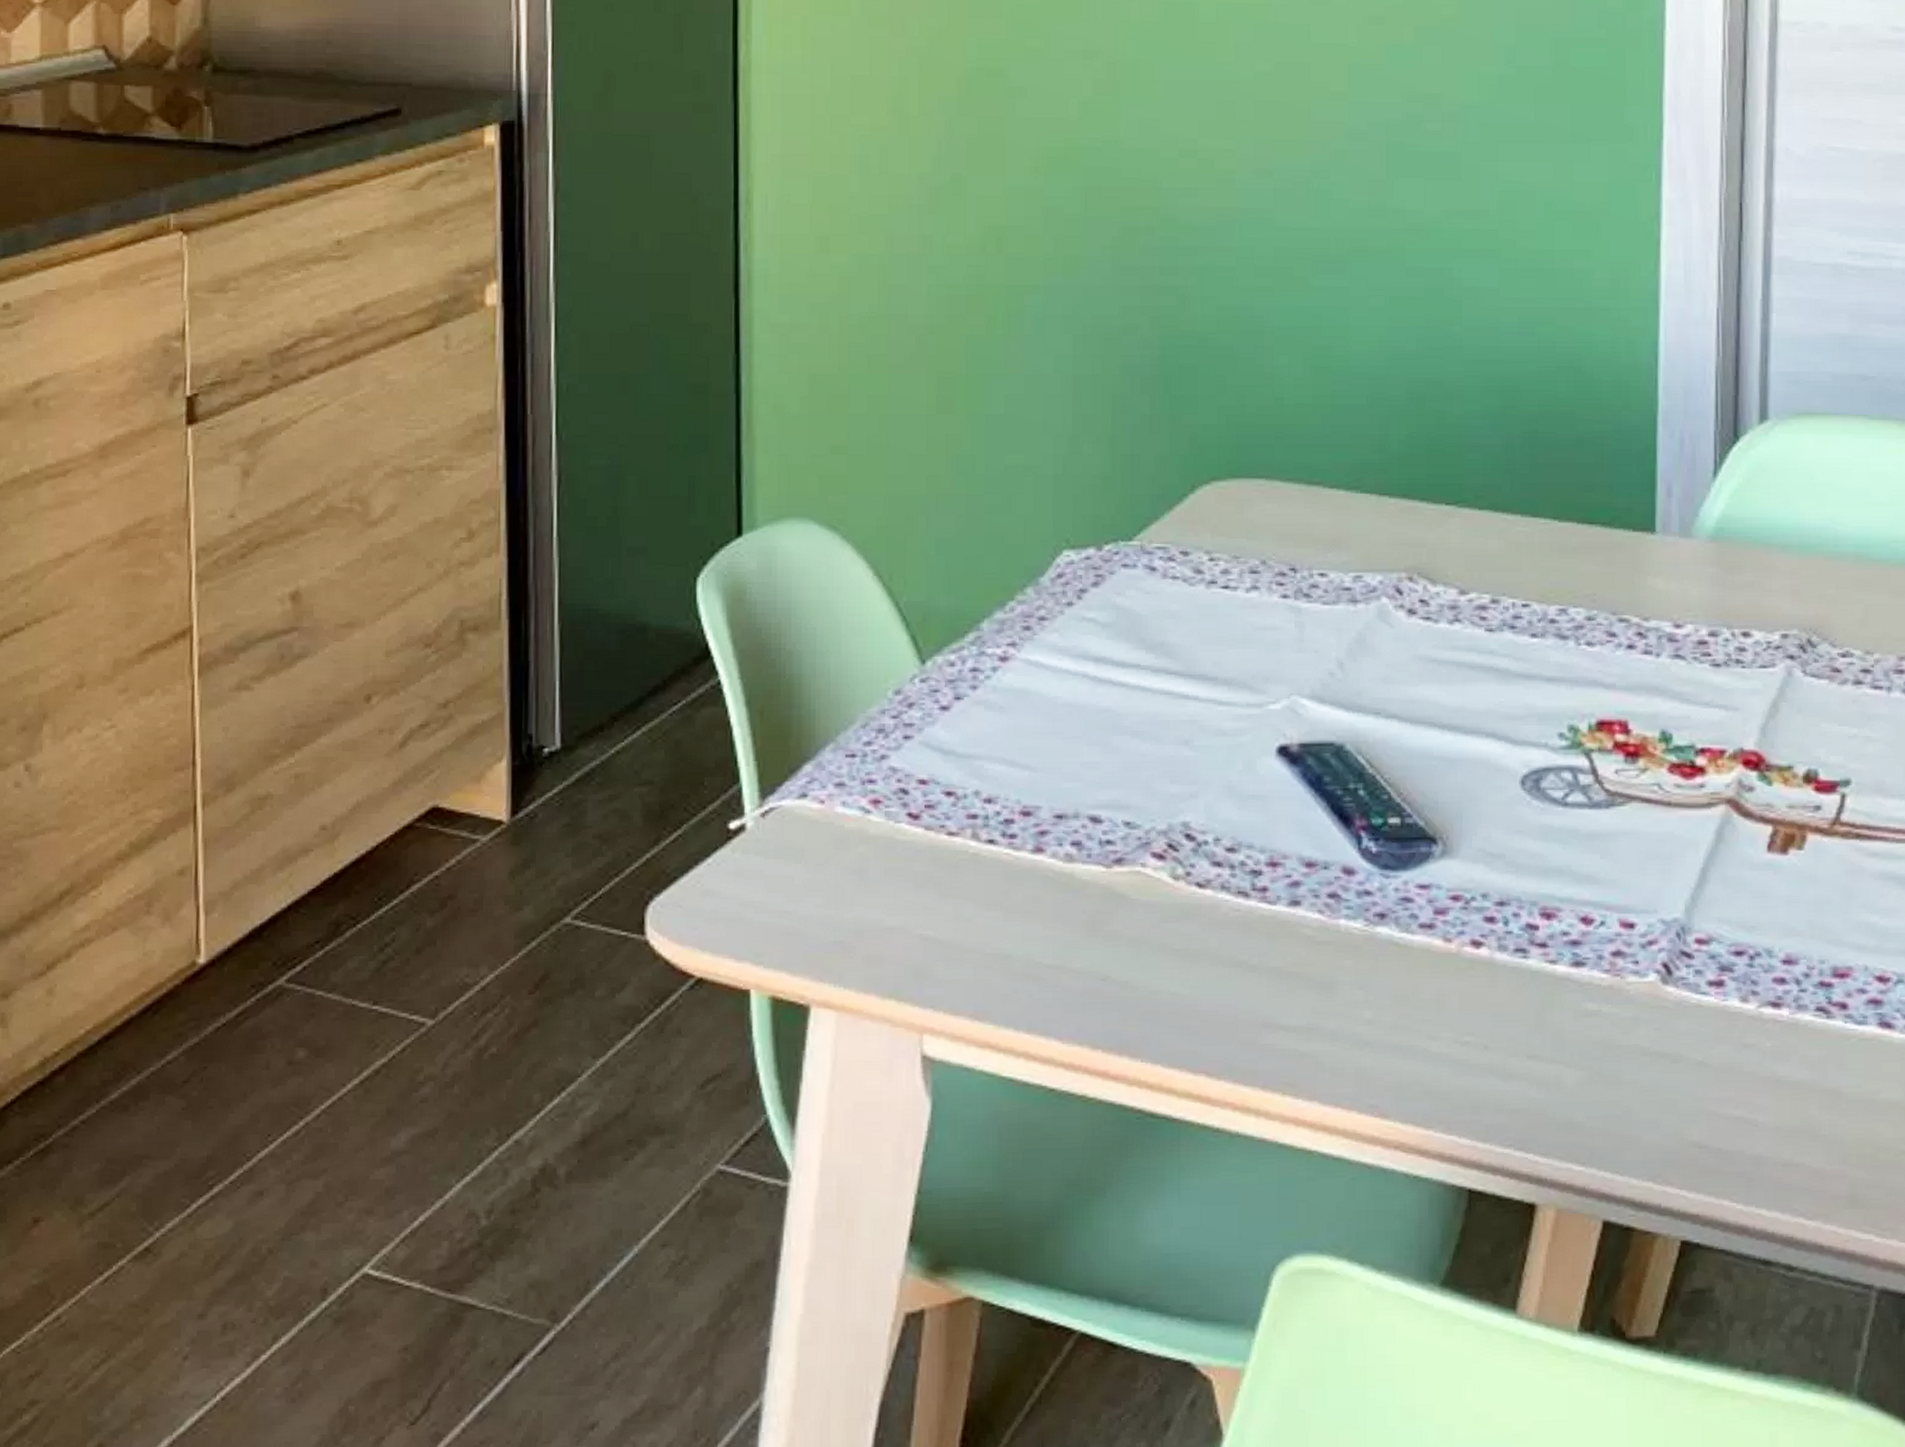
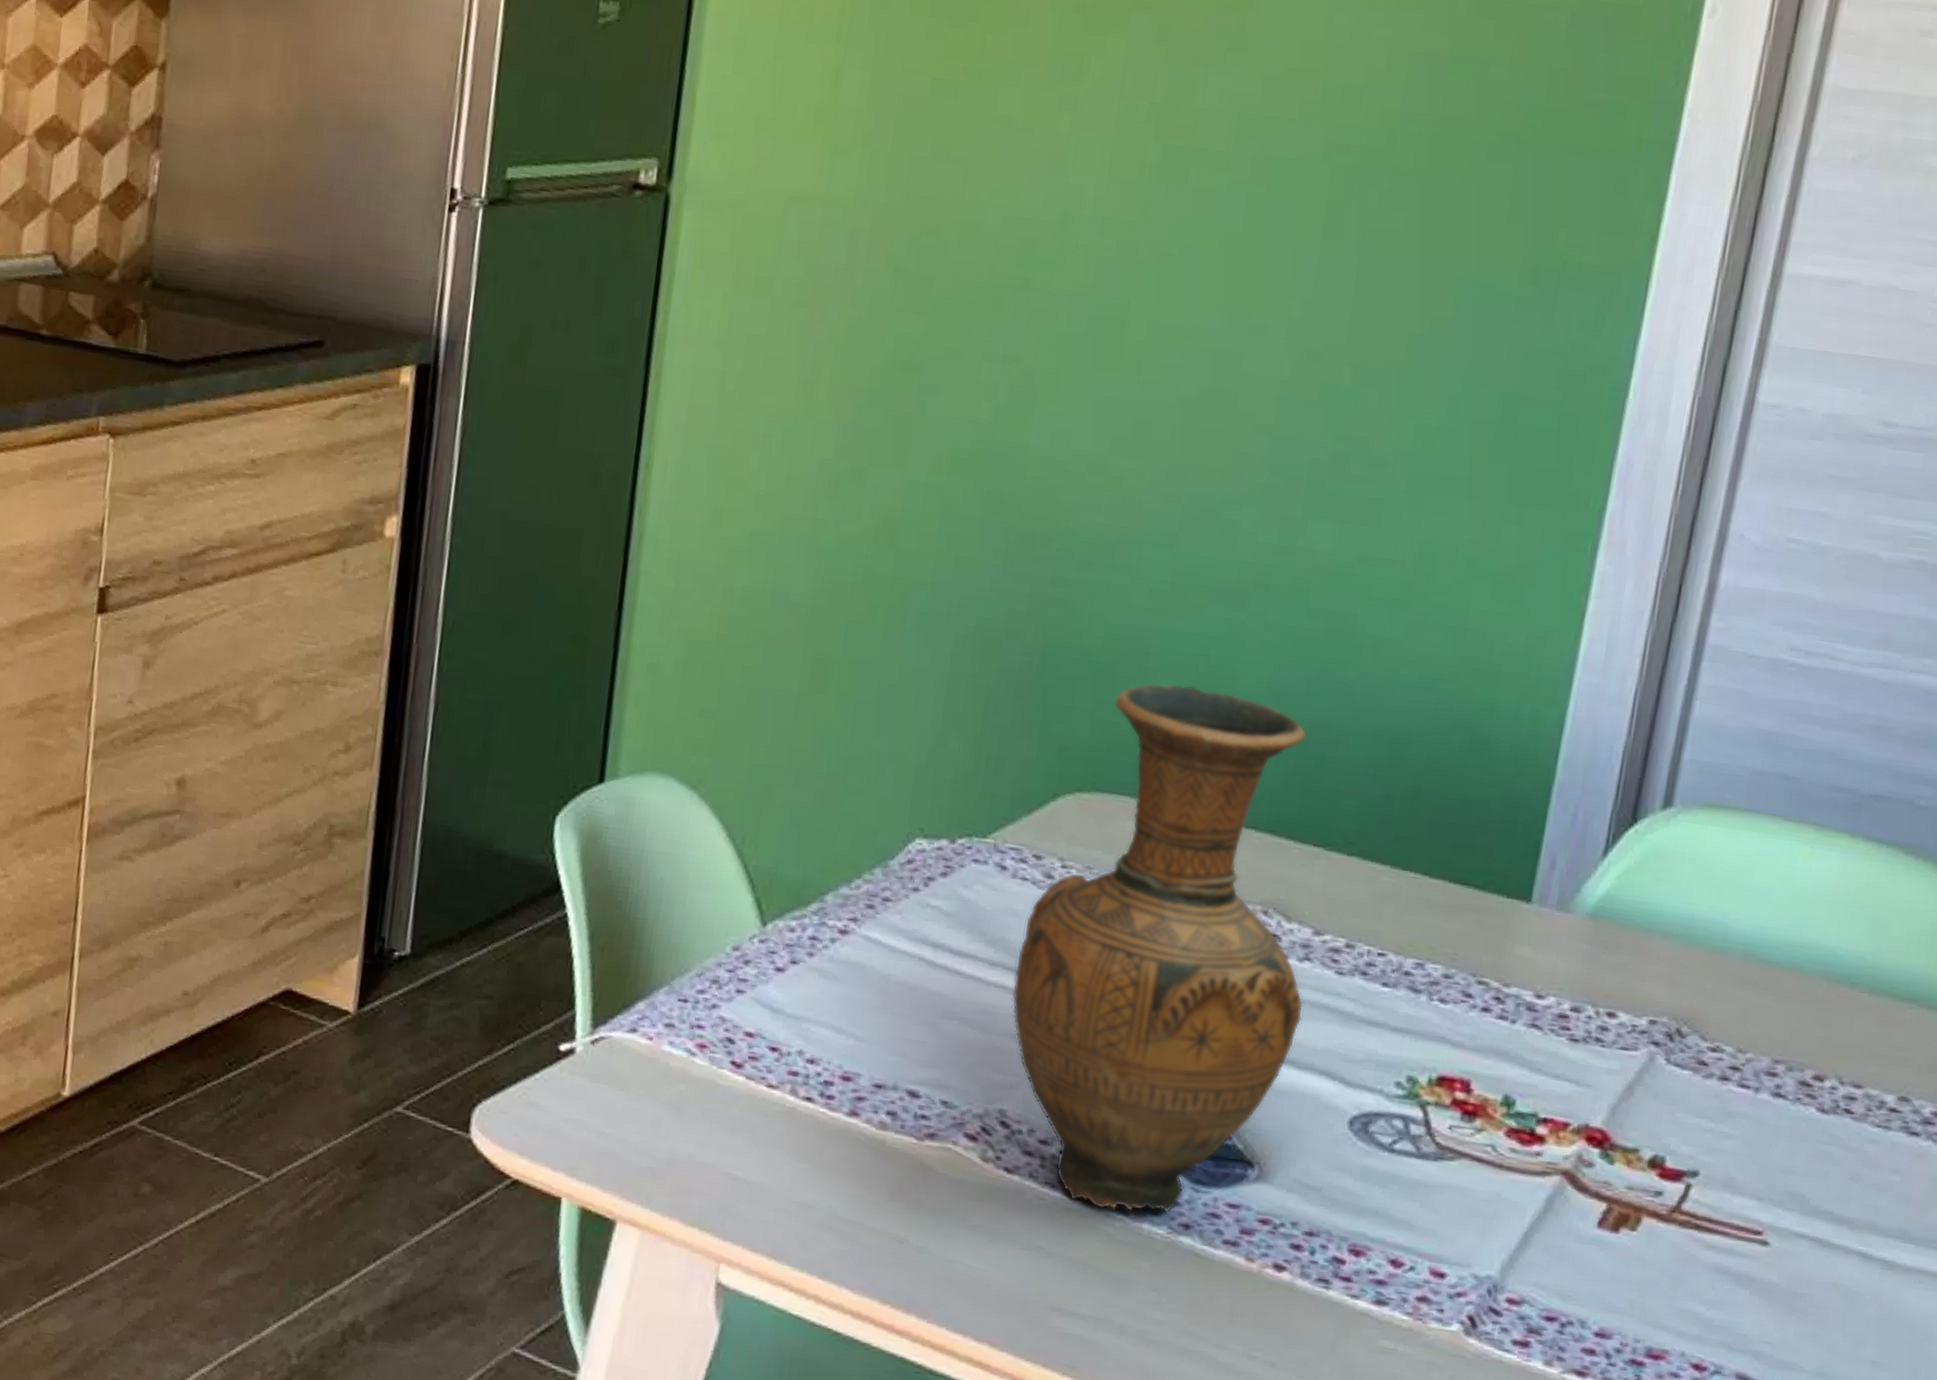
vase: none [1178,359,1461,911] -> present [1011,683,1307,1215]

